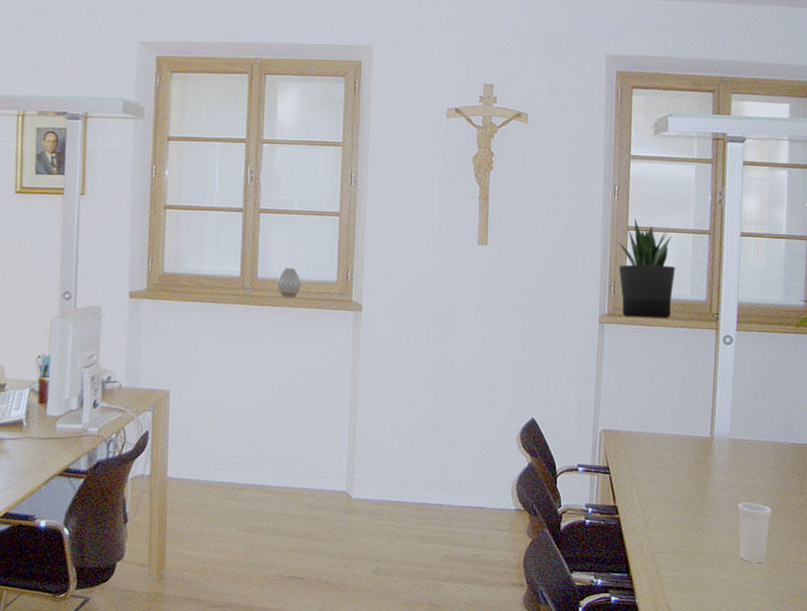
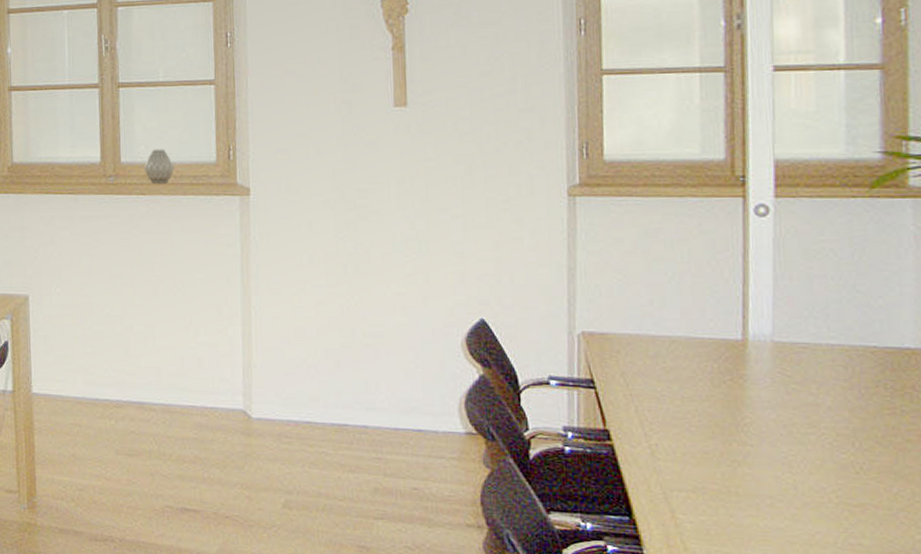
planter: present [618,219,675,318] -> none [589,59,676,187]
cup: present [737,502,772,563] -> none [790,425,846,507]

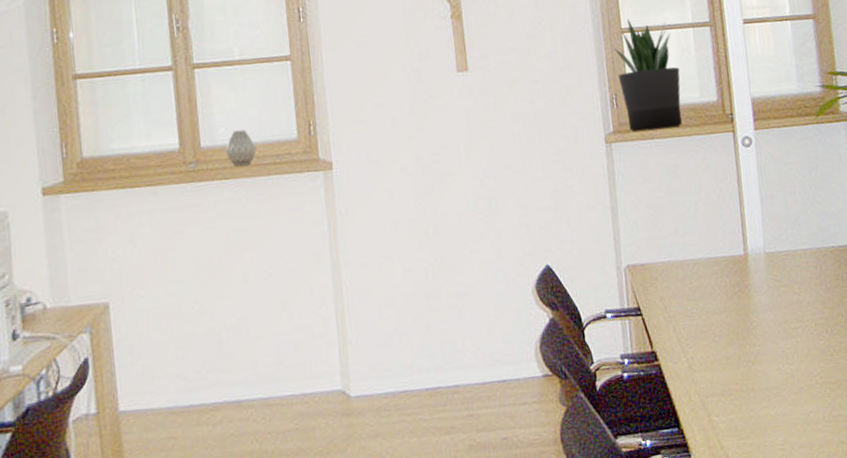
planter: none [589,59,676,187] -> present [613,19,682,133]

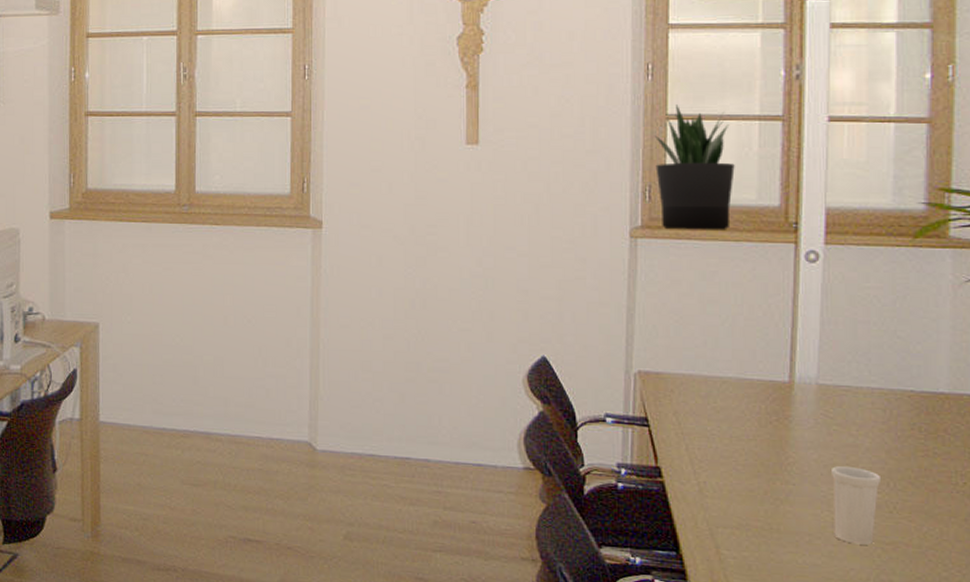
vase: present [225,129,257,168] -> none [218,179,249,215]
cup: none [784,320,824,389] -> present [830,465,882,545]

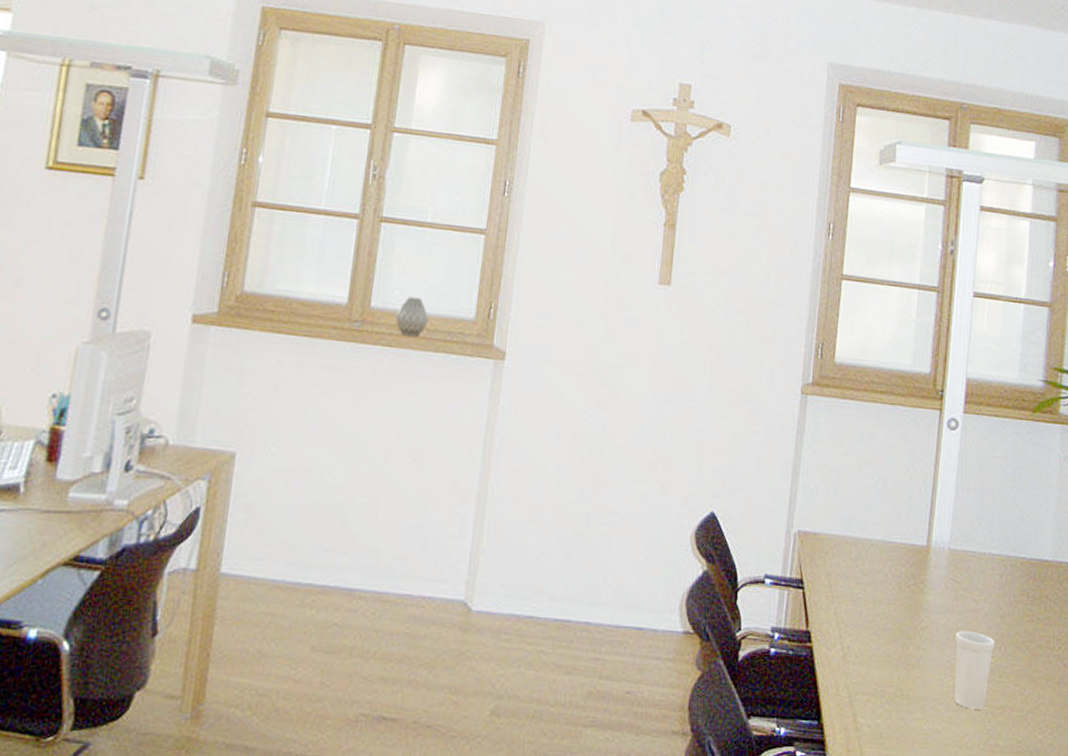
vase: none [218,179,249,215] -> present [394,296,429,338]
planter: present [654,104,735,230] -> none [828,266,896,393]

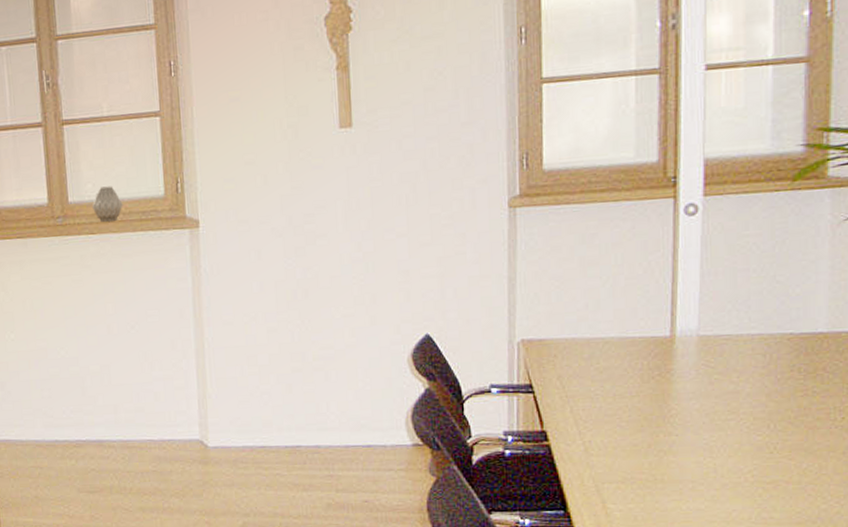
cup: present [954,630,996,710] -> none [712,412,762,487]

